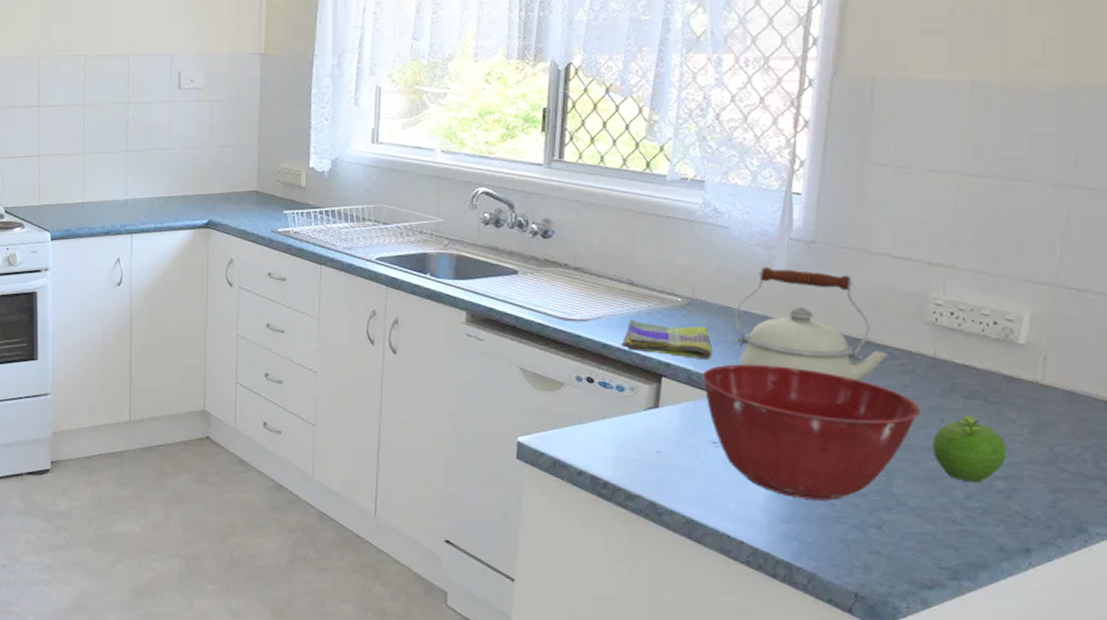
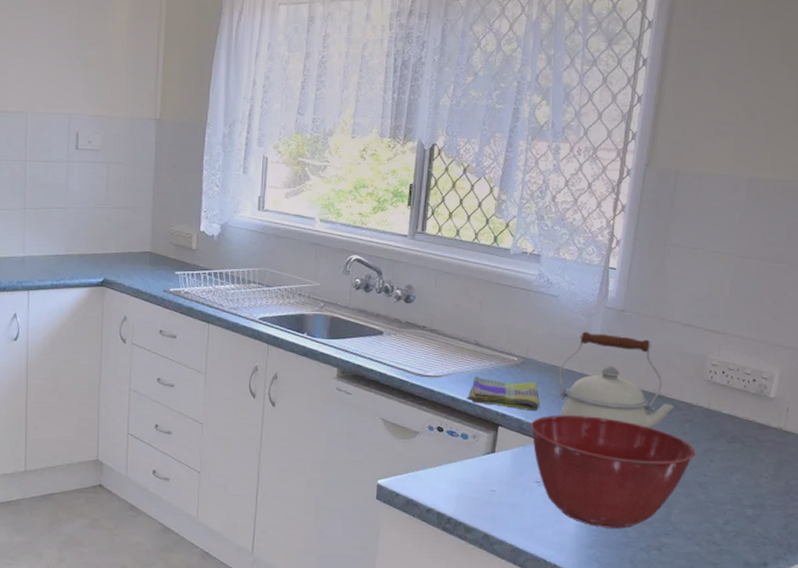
fruit: present [932,415,1006,482] -> none [702,456,756,510]

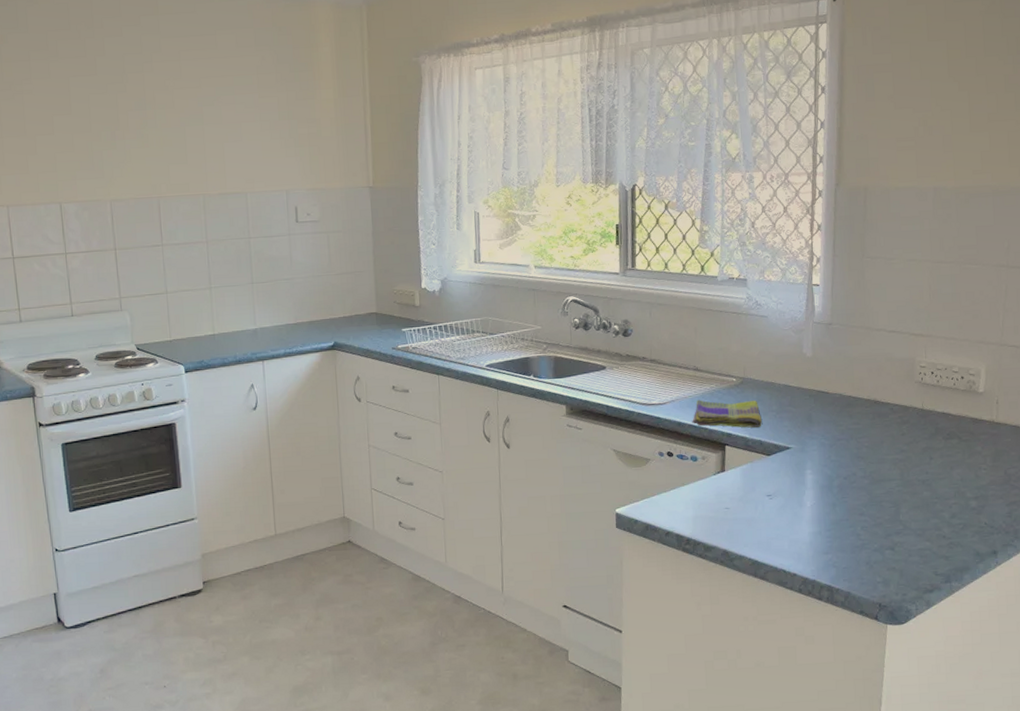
mixing bowl: present [531,415,696,529] -> none [756,427,916,533]
kettle: present [558,331,674,429] -> none [777,347,890,434]

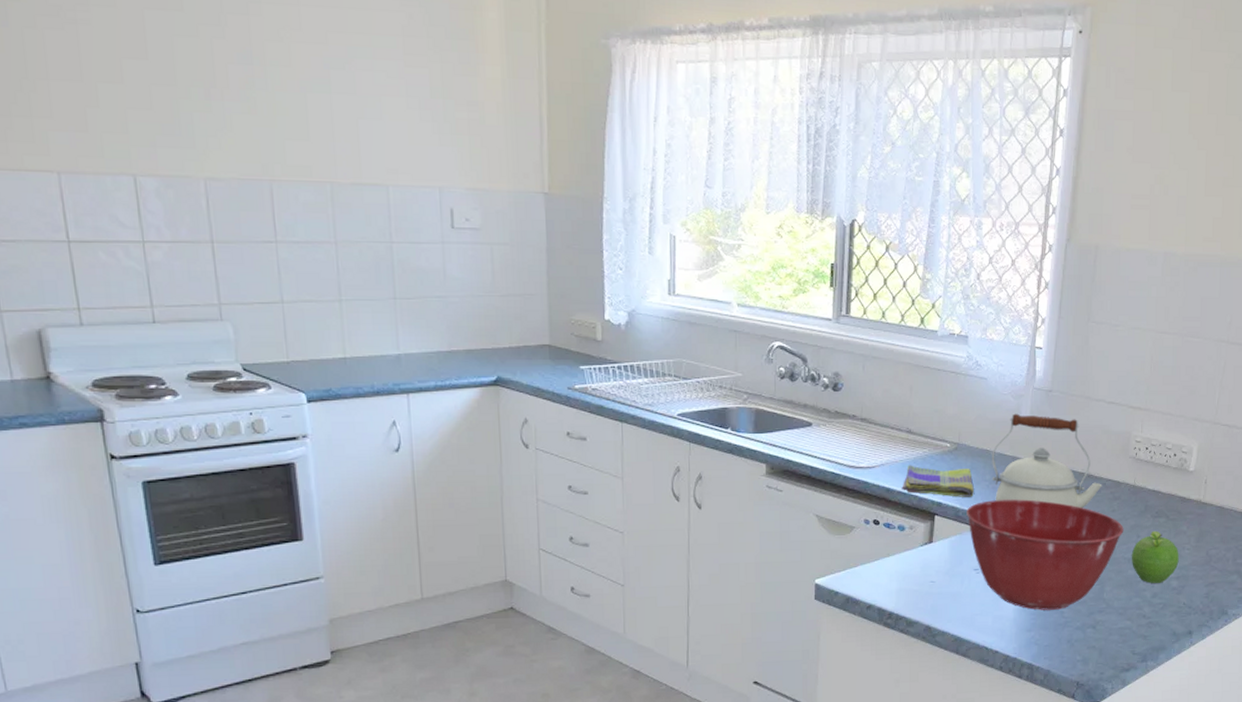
mixing bowl: none [756,427,916,533] -> present [966,499,1124,610]
kettle: none [777,347,890,434] -> present [992,413,1102,509]
fruit: none [925,452,976,504] -> present [1131,530,1179,583]

